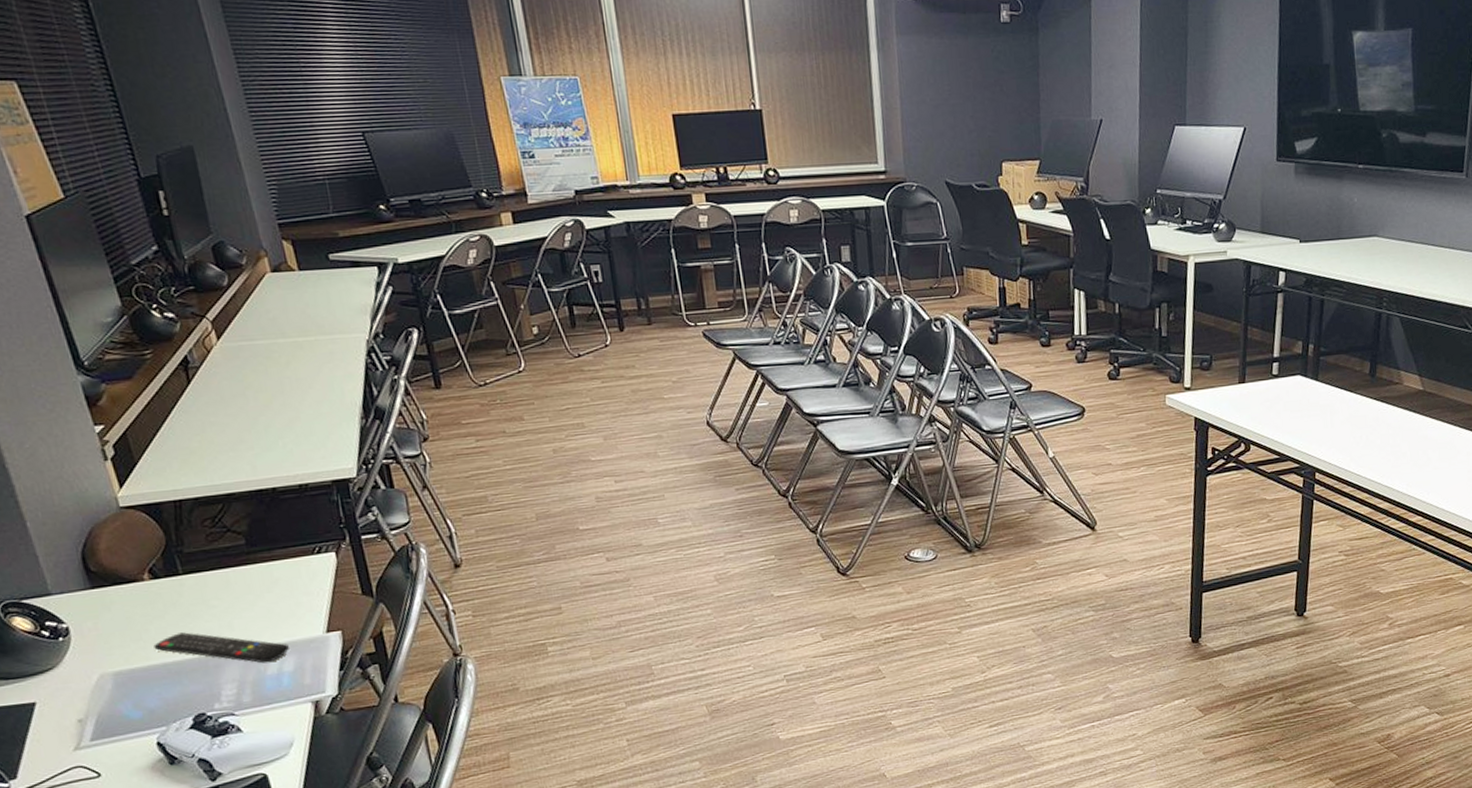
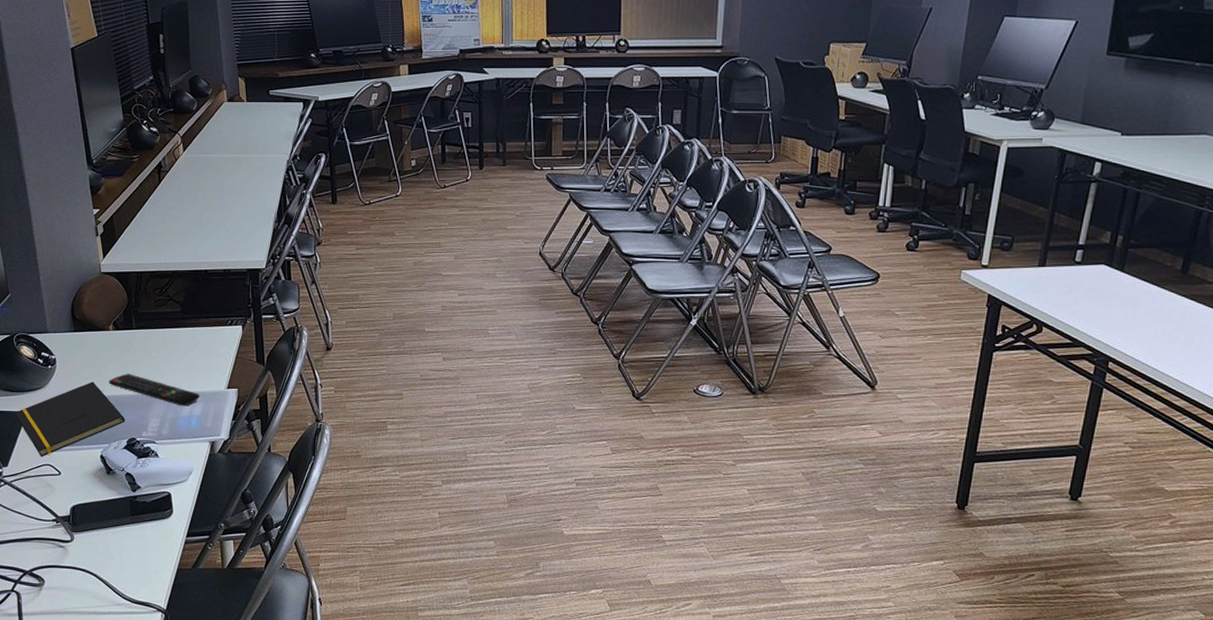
notepad: none [15,649,186,758] -> present [14,381,125,457]

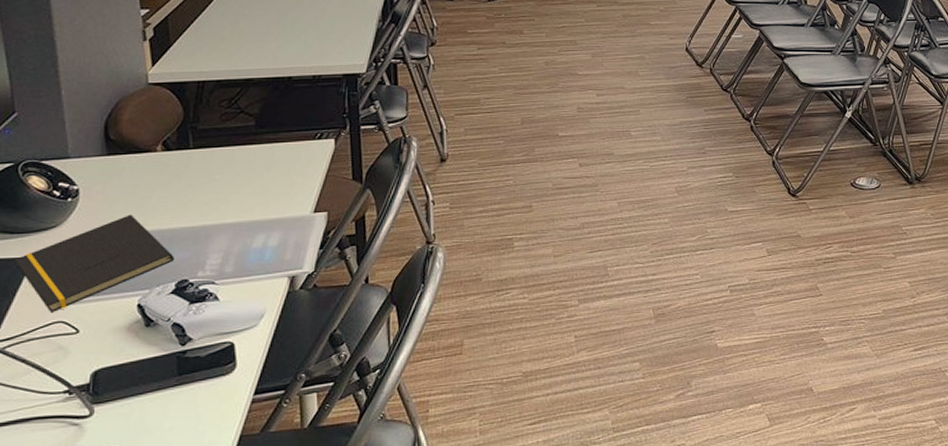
remote control: present [109,374,199,406] -> none [153,202,277,237]

